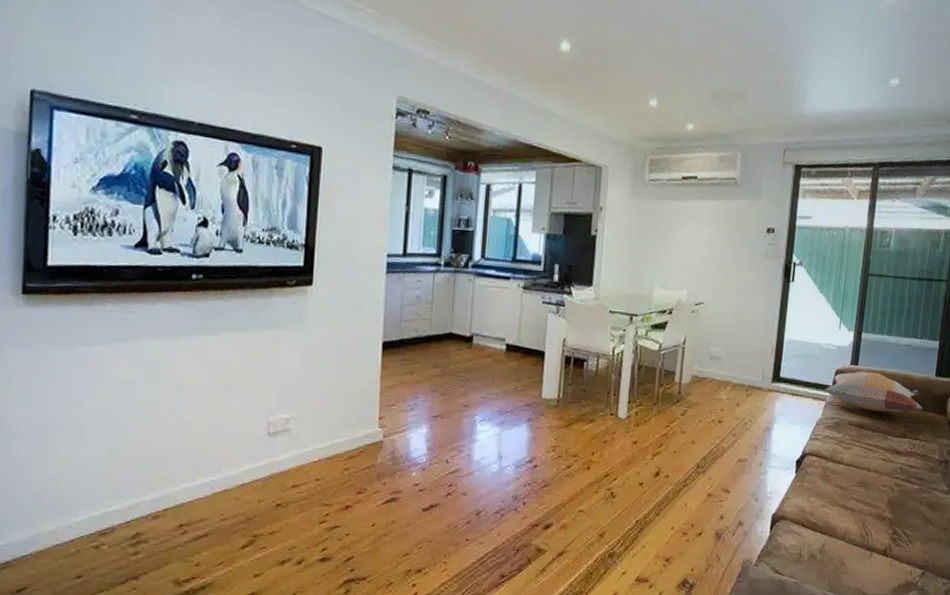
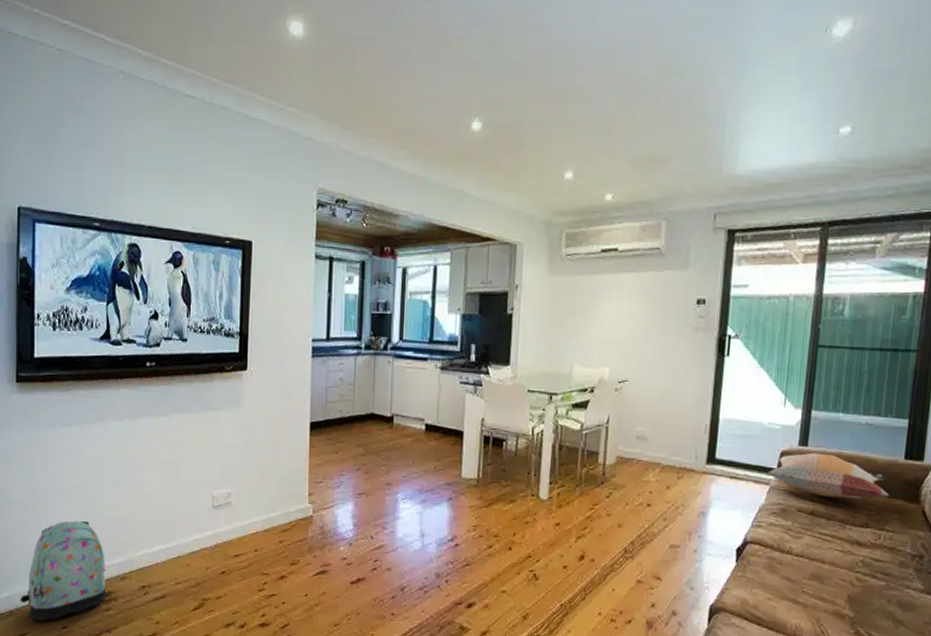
backpack: none [19,454,134,572] -> present [19,521,106,622]

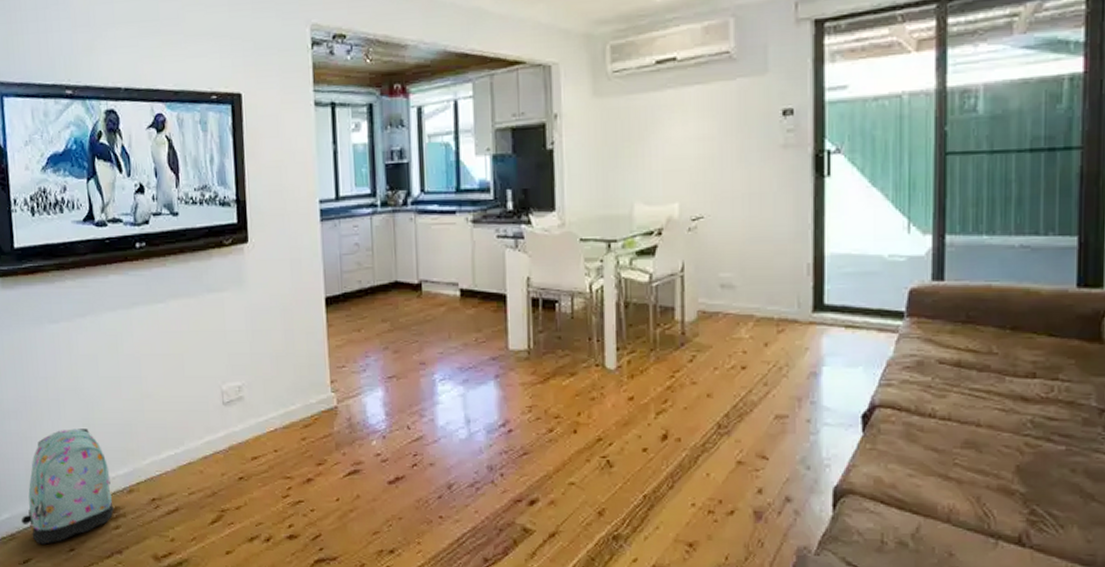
decorative pillow: present [767,452,889,499] -> none [893,288,1060,343]

